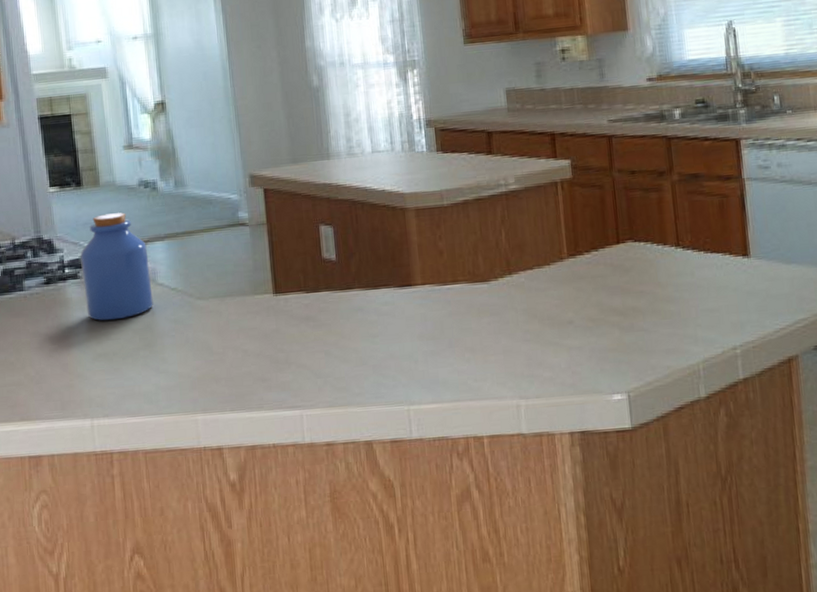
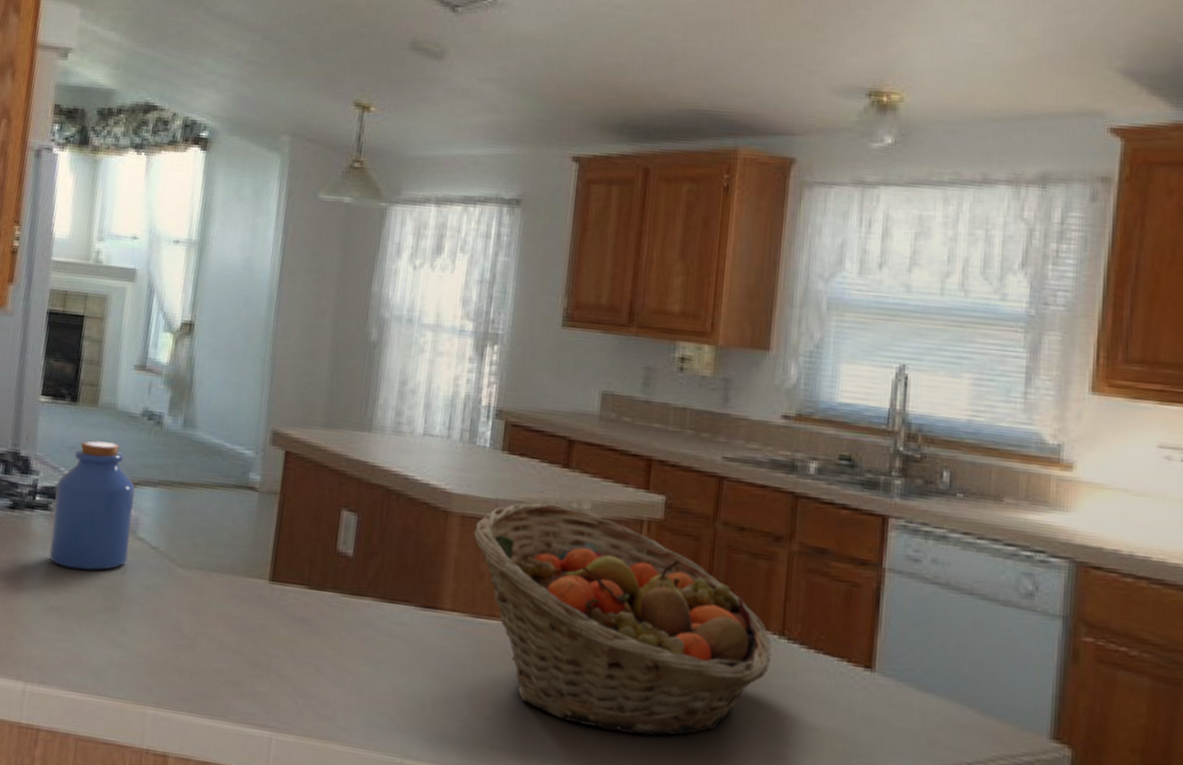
fruit basket: none [428,184,673,348] -> present [474,502,772,736]

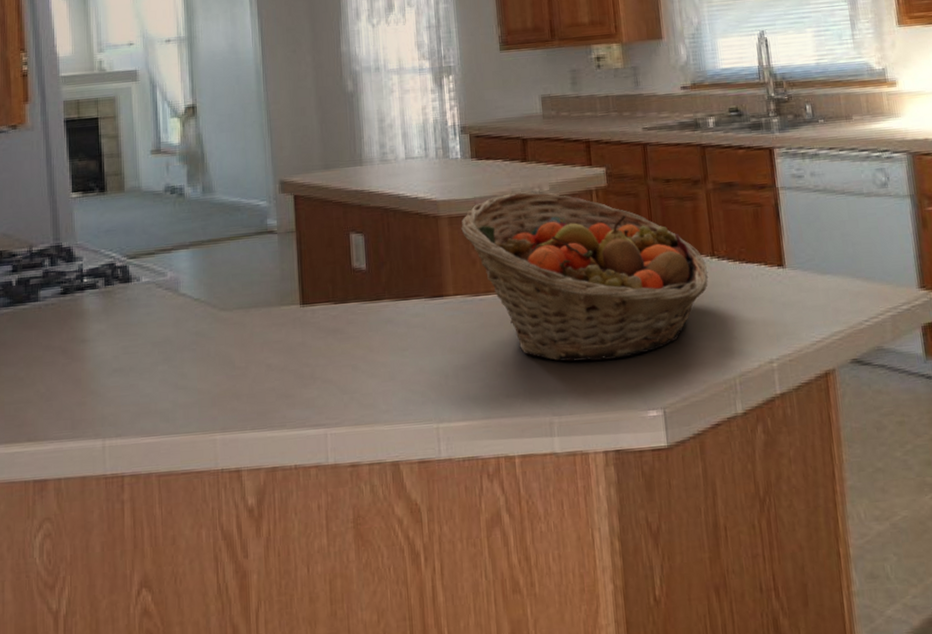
jar: present [49,440,135,571] -> none [100,219,175,334]

